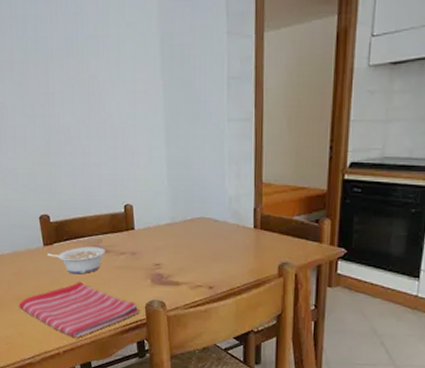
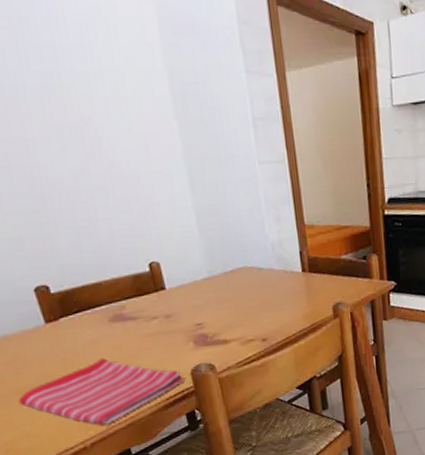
legume: present [48,246,105,274] -> none [53,314,131,351]

